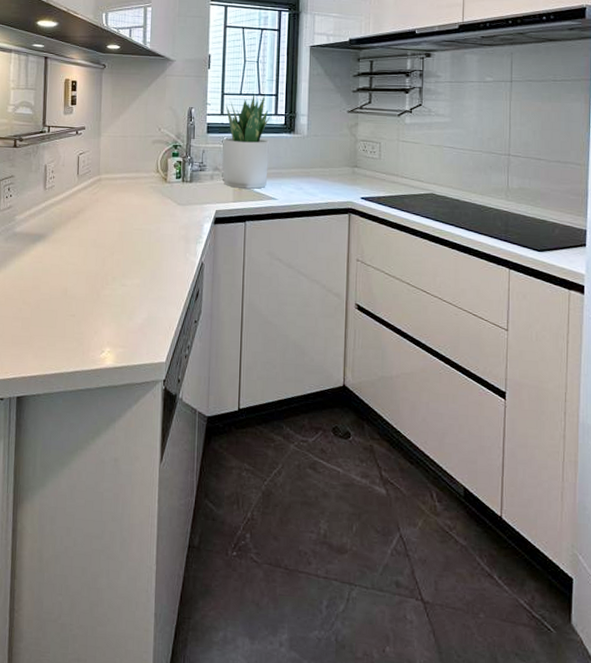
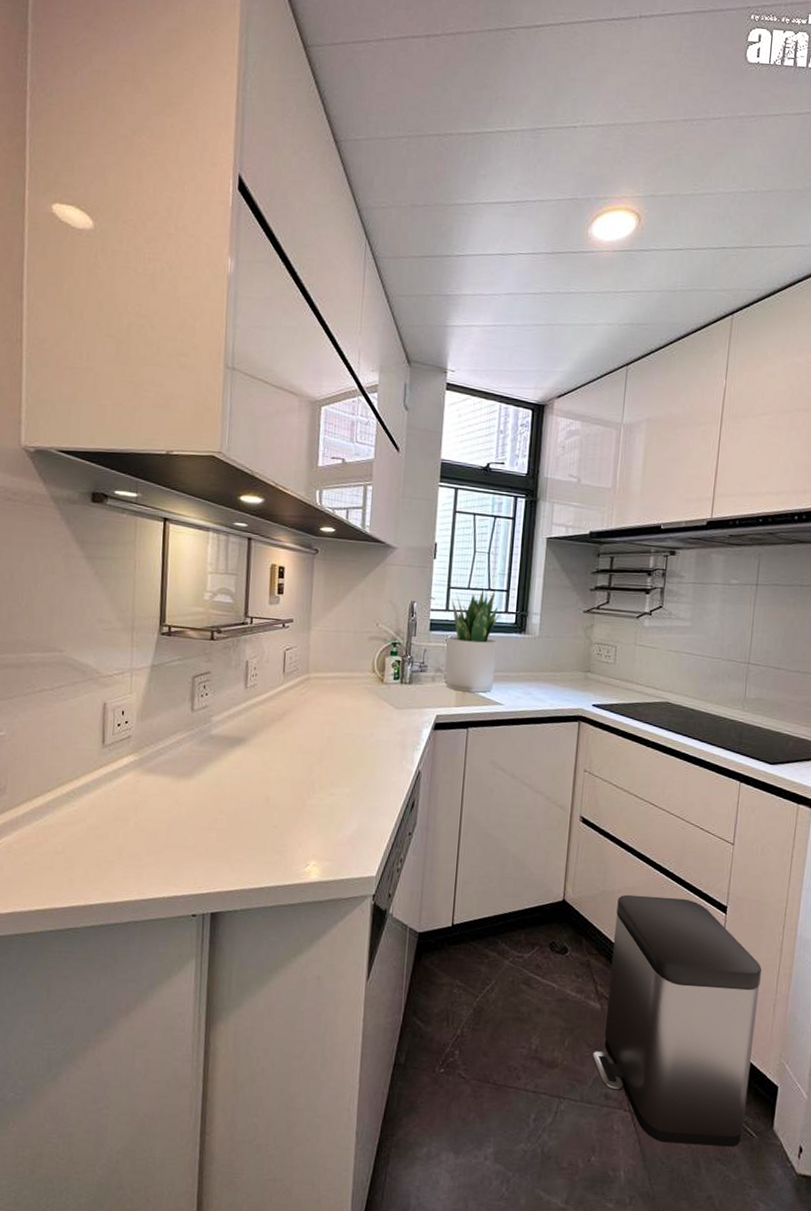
pedal bin: none [381,380,547,642] -> present [592,894,762,1147]

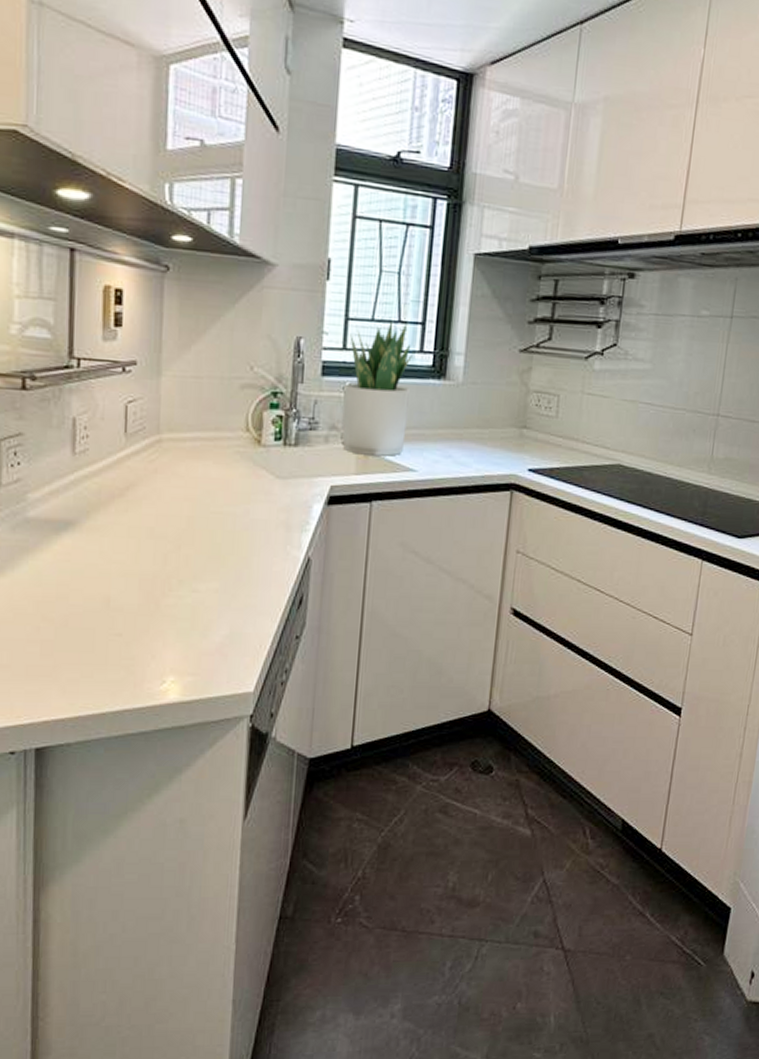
pedal bin: present [592,894,762,1147] -> none [520,699,719,981]

